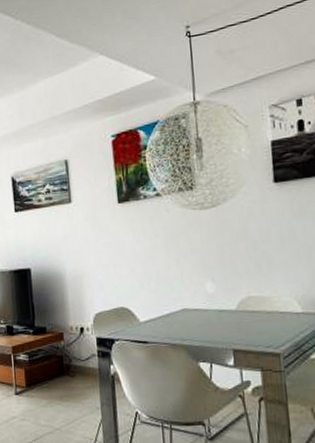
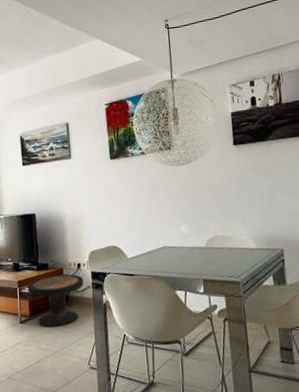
side table: none [23,340,88,401] -> present [27,274,84,328]

